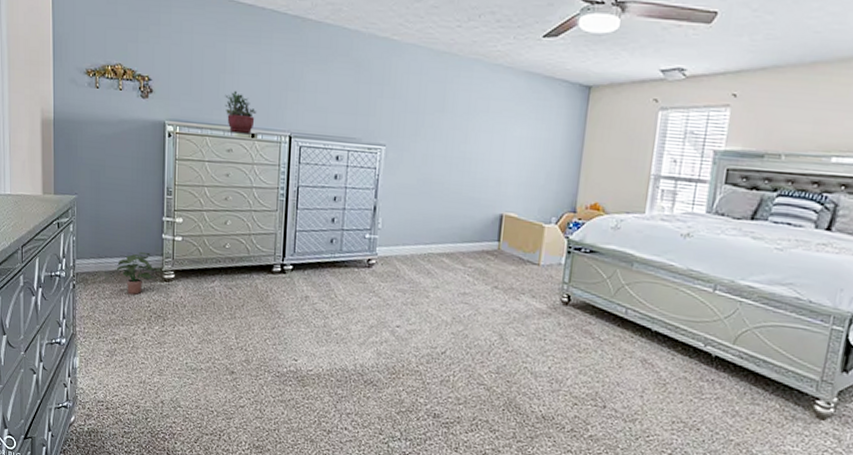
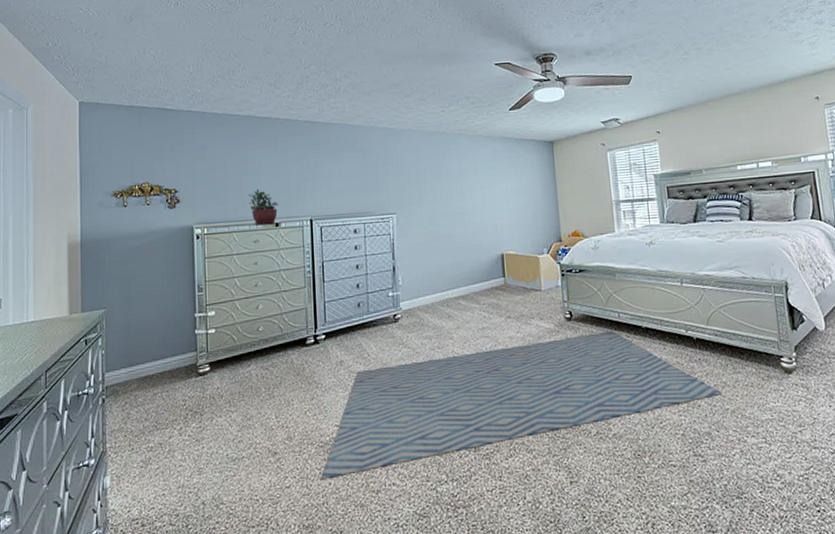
potted plant: present [116,251,161,295] -> none [148,350,195,396]
rug: none [275,310,731,424] -> present [321,331,723,480]

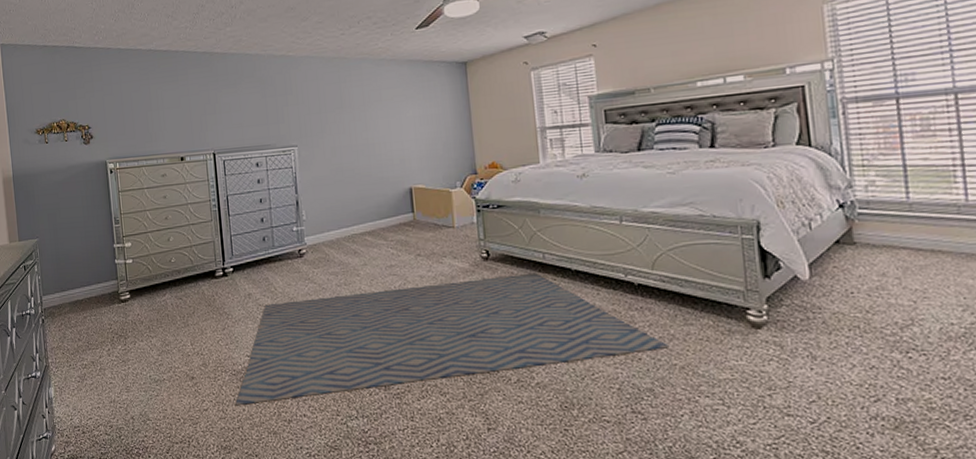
succulent plant: present [248,189,283,226] -> none [154,123,188,161]

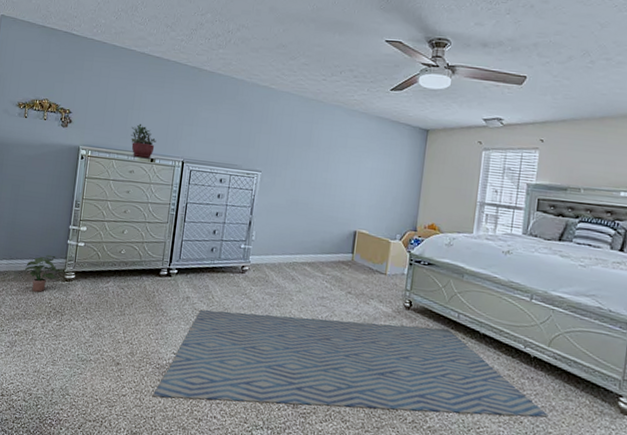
potted plant: none [78,278,117,319] -> present [24,254,63,292]
succulent plant: none [154,123,188,161] -> present [128,123,158,160]

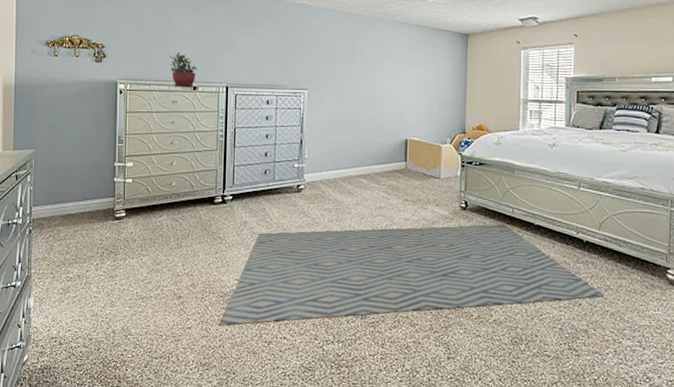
potted plant: present [24,254,63,292] -> none [71,194,113,234]

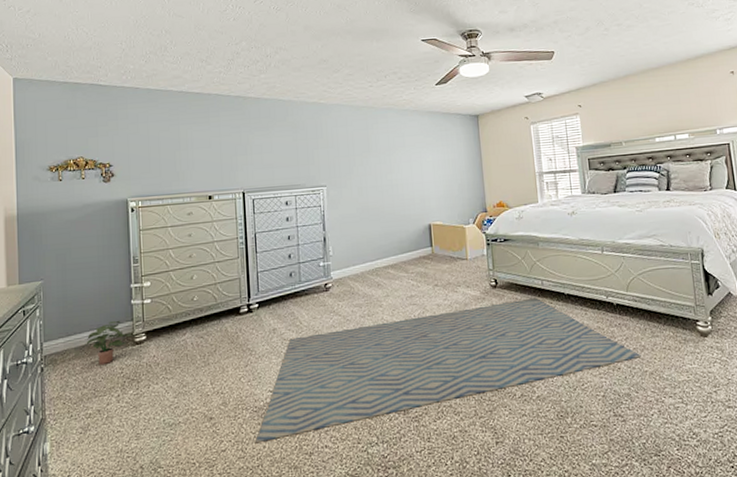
potted plant: none [71,194,113,234] -> present [86,320,132,364]
succulent plant: present [169,52,201,88] -> none [182,163,216,199]

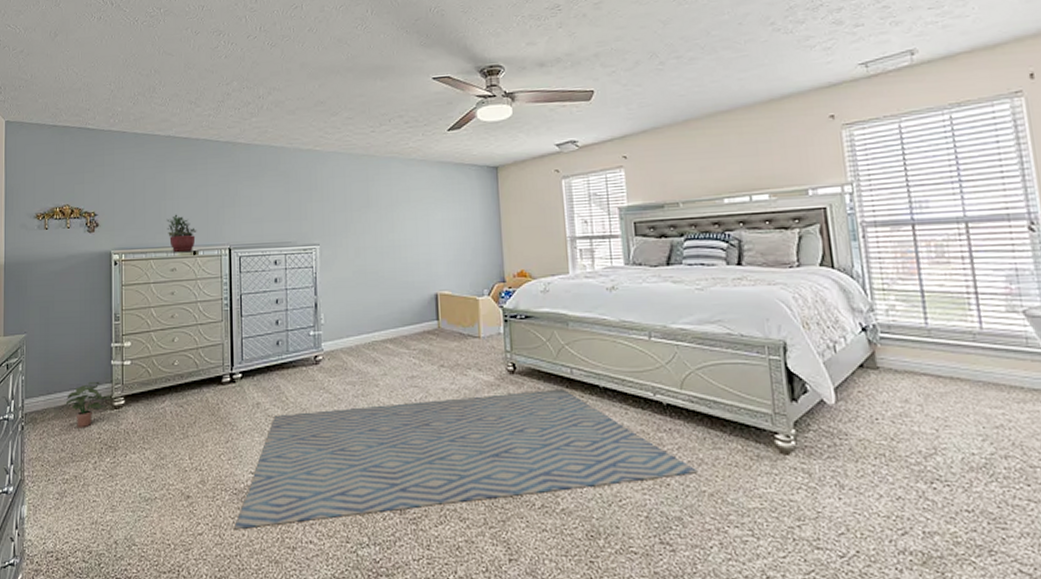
succulent plant: none [182,163,216,199] -> present [166,214,201,254]

